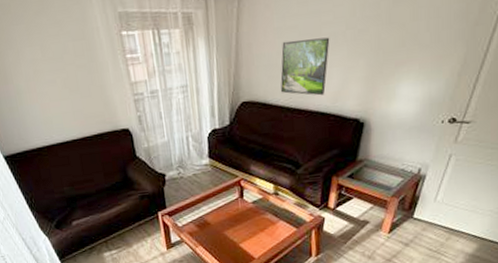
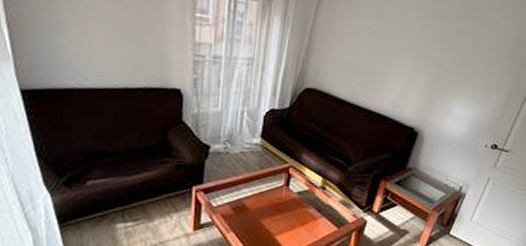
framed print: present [280,37,330,96] -> none [346,39,399,99]

